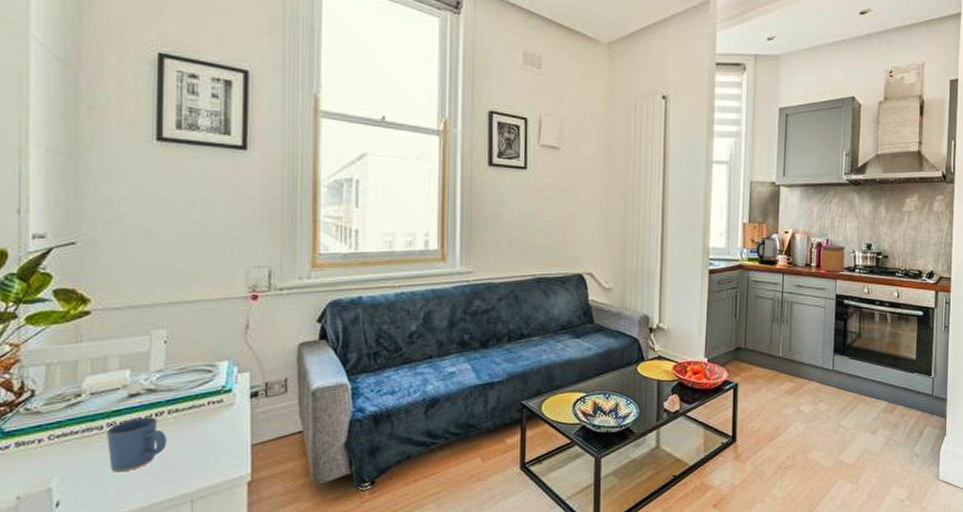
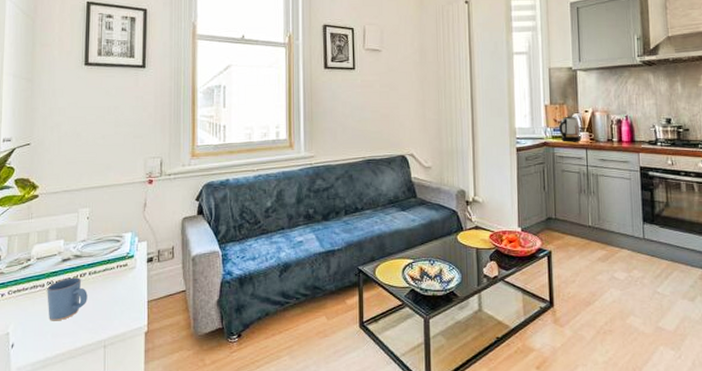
jar: present [820,244,846,272] -> none [621,120,646,146]

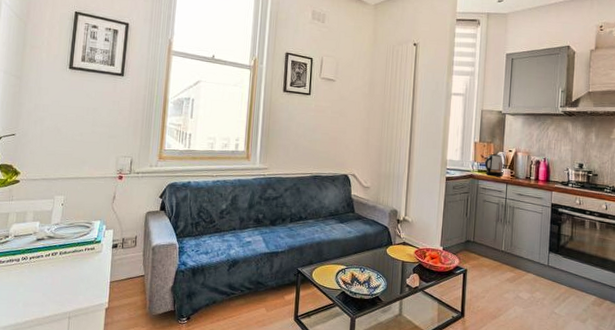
mug: present [47,277,88,321] -> none [21,255,58,292]

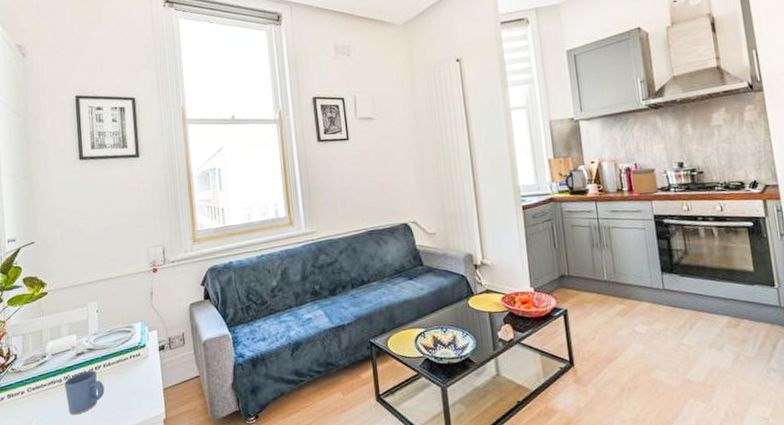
mug: none [21,255,58,292] -> present [64,370,105,415]
jar: none [538,162,560,186] -> present [630,167,659,195]

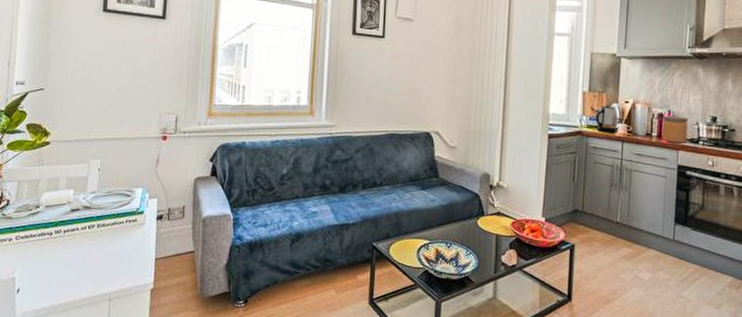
mug: present [64,370,105,415] -> none [54,228,95,271]

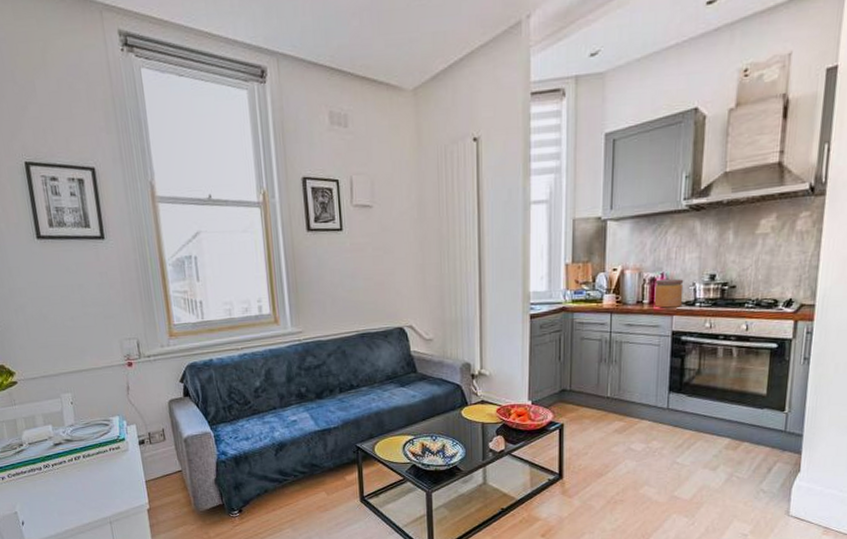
kettle: present [596,105,618,134] -> none [581,275,606,307]

